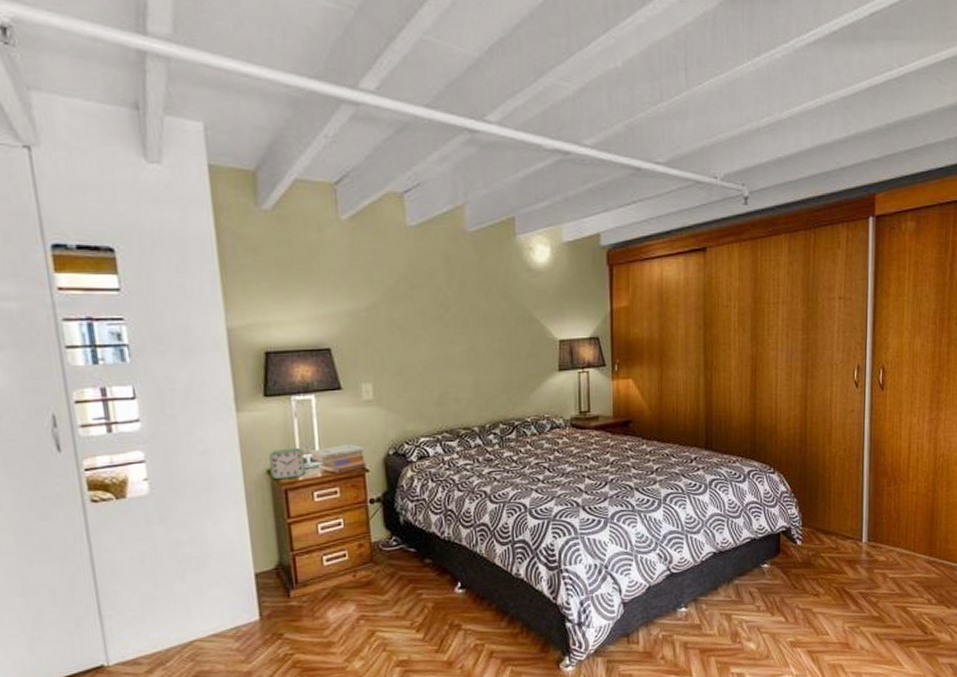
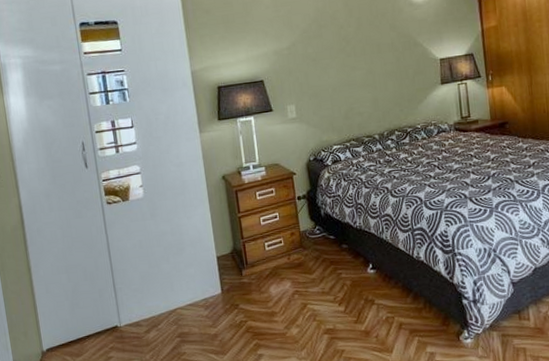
alarm clock: present [269,447,305,480] -> none [223,157,249,184]
books: present [310,444,367,475] -> none [252,153,294,178]

